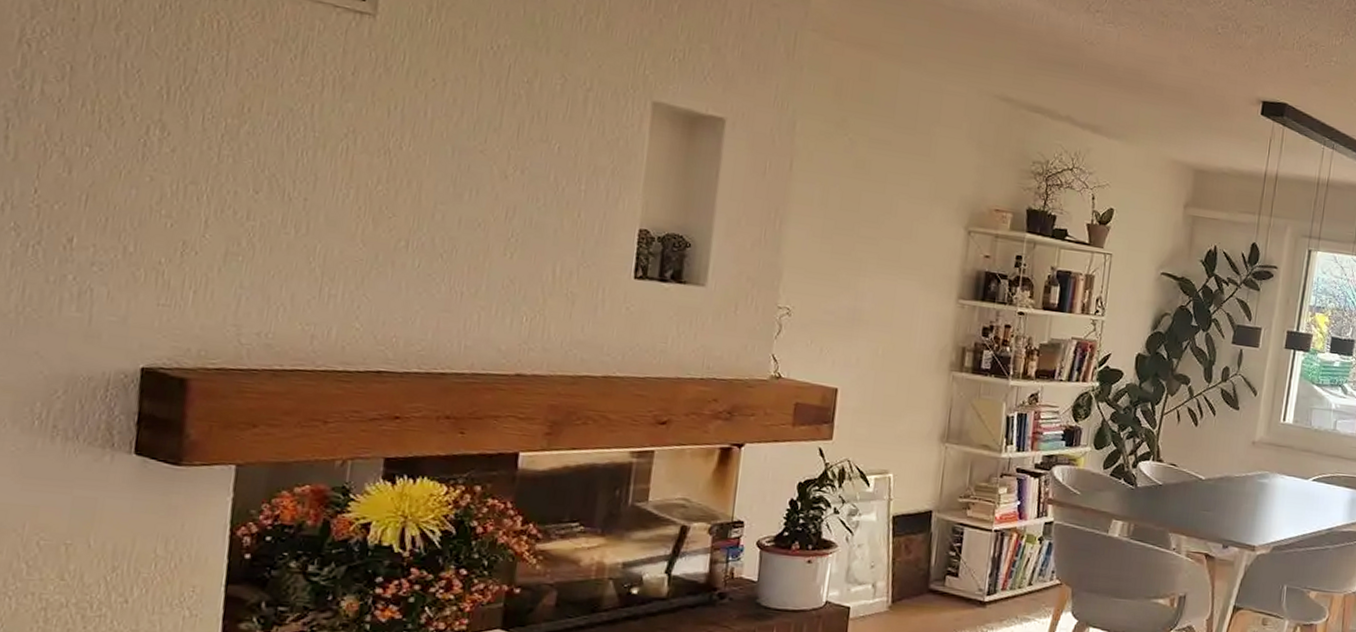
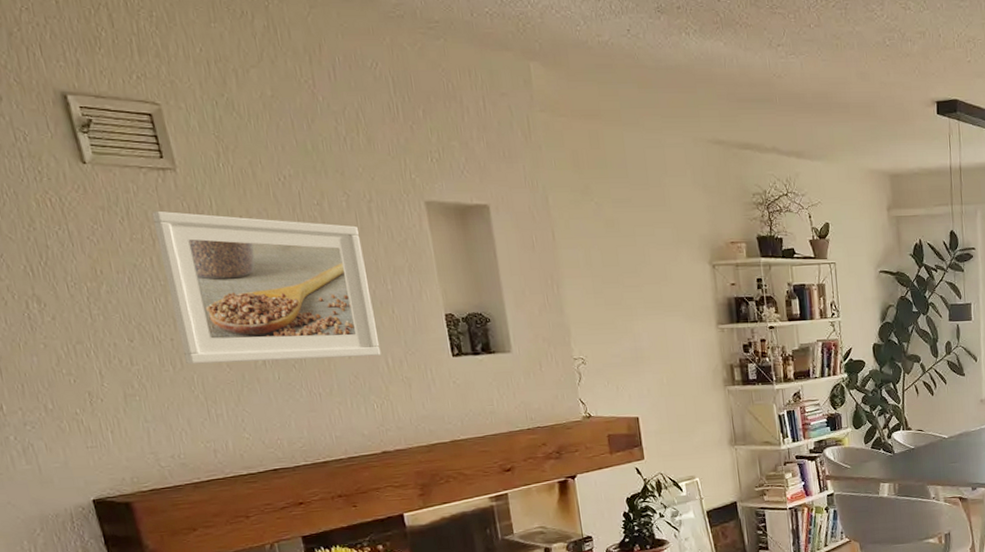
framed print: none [313,55,566,262] -> present [151,210,381,365]

